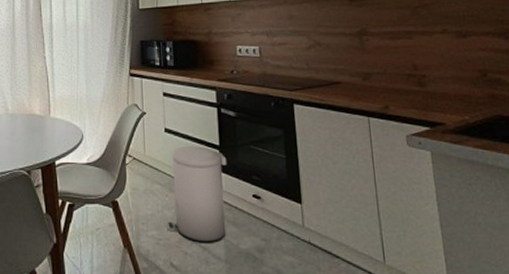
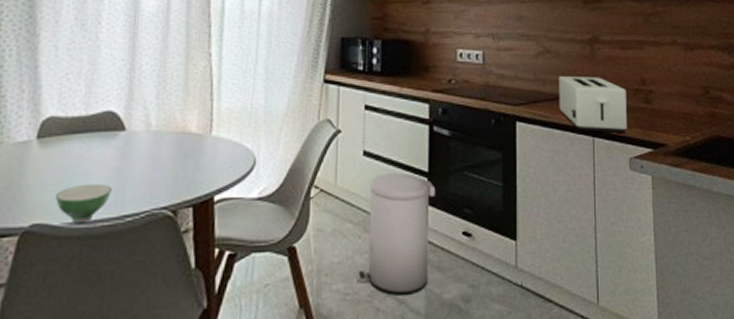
toaster: none [330,64,402,113] -> present [559,76,627,133]

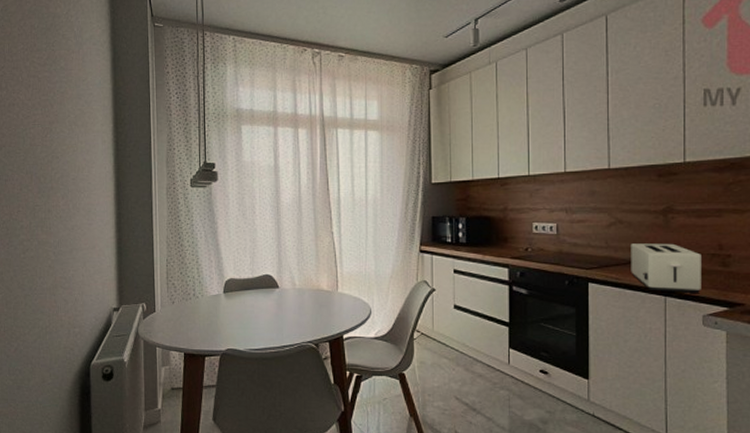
bowl: present [54,183,113,224] -> none [239,324,275,350]
pedal bin: present [356,173,436,296] -> none [452,323,516,414]

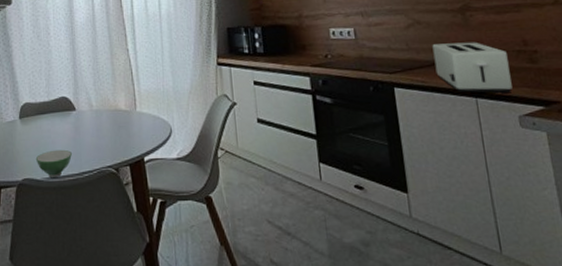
bowl: none [239,324,275,350] -> present [35,149,73,178]

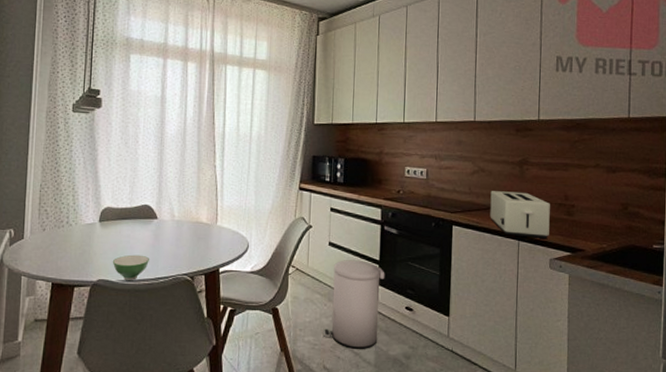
pedal bin: none [264,136,328,238] -> present [323,260,385,349]

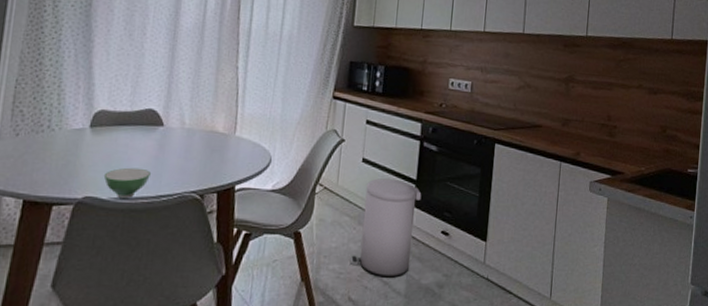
toaster: present [490,191,550,238] -> none [533,108,593,160]

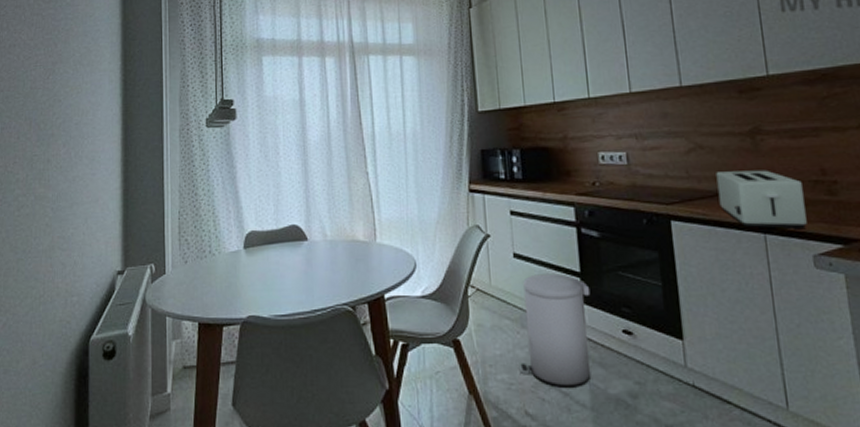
bowl: present [103,167,152,199] -> none [262,284,304,316]
toaster: none [533,108,593,160] -> present [716,170,807,229]

